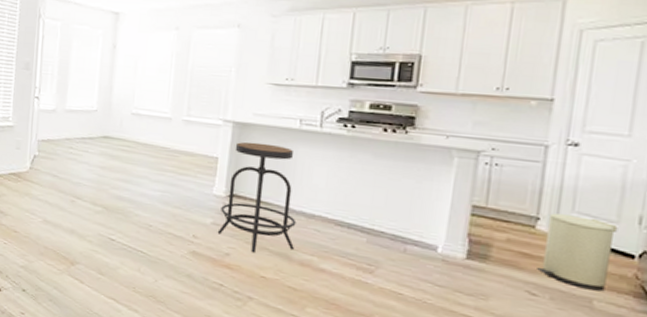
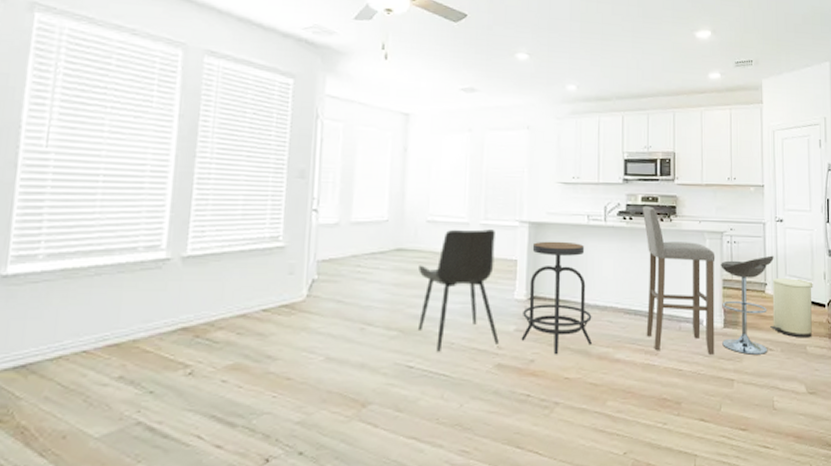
dining chair: none [119,123,197,234] -> present [417,229,499,352]
bar stool: none [360,114,465,285] -> present [642,206,716,354]
bar stool: none [461,184,557,298] -> present [721,255,774,355]

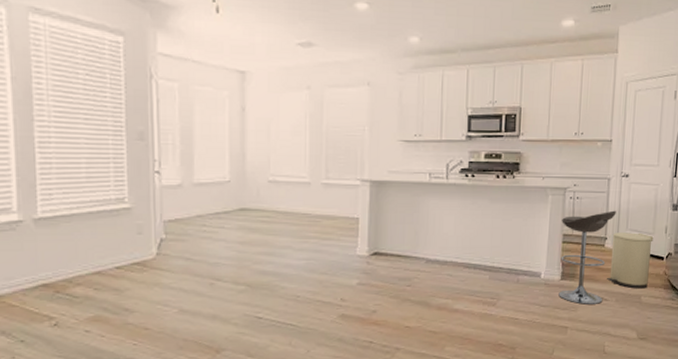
dining chair: present [417,229,499,352] -> none [263,188,342,304]
bar stool: present [521,241,592,355] -> none [363,199,432,306]
bar stool: present [642,206,716,354] -> none [484,163,557,304]

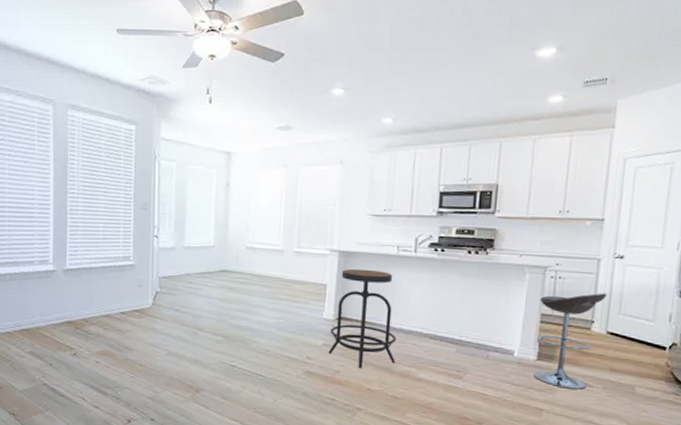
bar stool: none [363,199,432,306] -> present [328,268,397,369]
pedal bin: present [607,232,654,289] -> none [592,316,654,379]

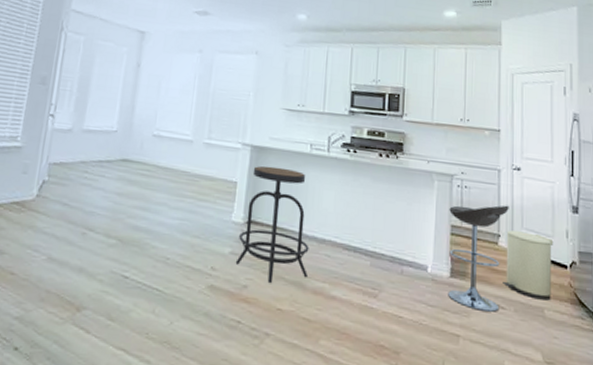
pedal bin: none [592,316,654,379] -> present [503,230,554,301]

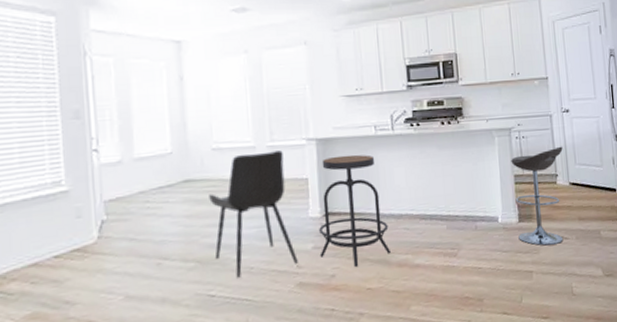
dining chair: none [135,145,218,266] -> present [209,150,298,278]
pedal bin: present [503,230,554,301] -> none [562,166,605,224]

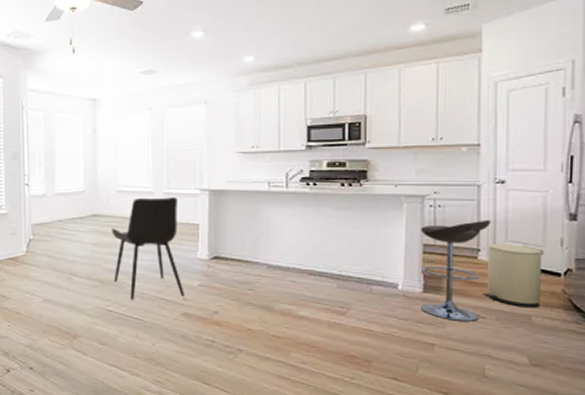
bar stool: present [319,154,391,268] -> none [205,207,274,309]
pedal bin: none [562,166,605,224] -> present [483,244,545,308]

